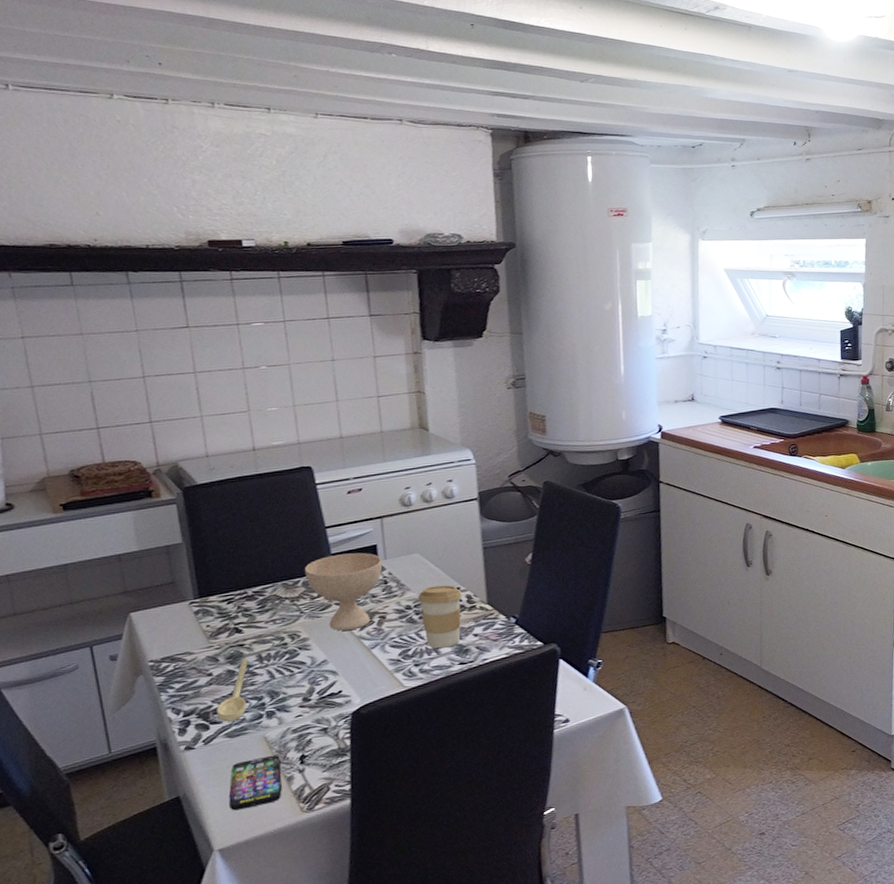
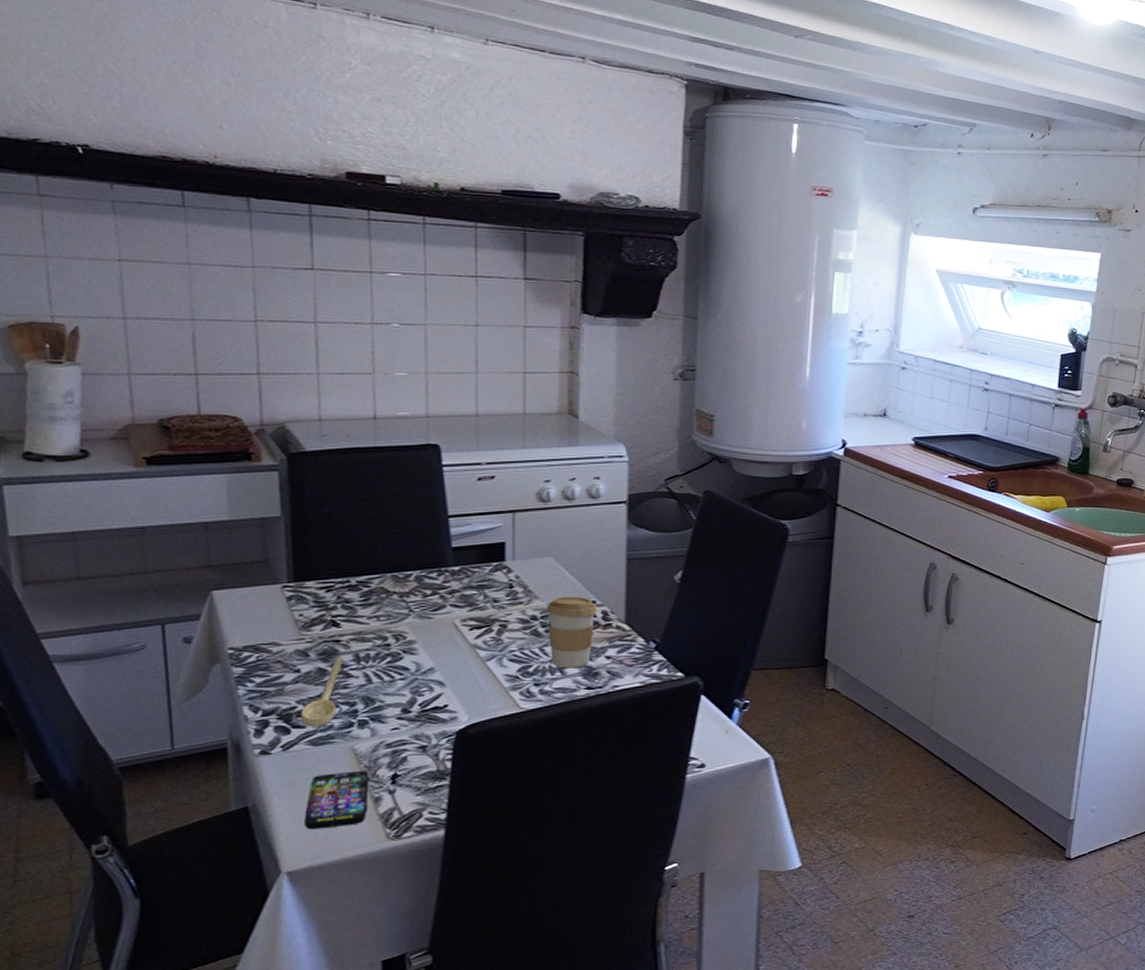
bowl: present [304,552,383,631] -> none [418,549,509,636]

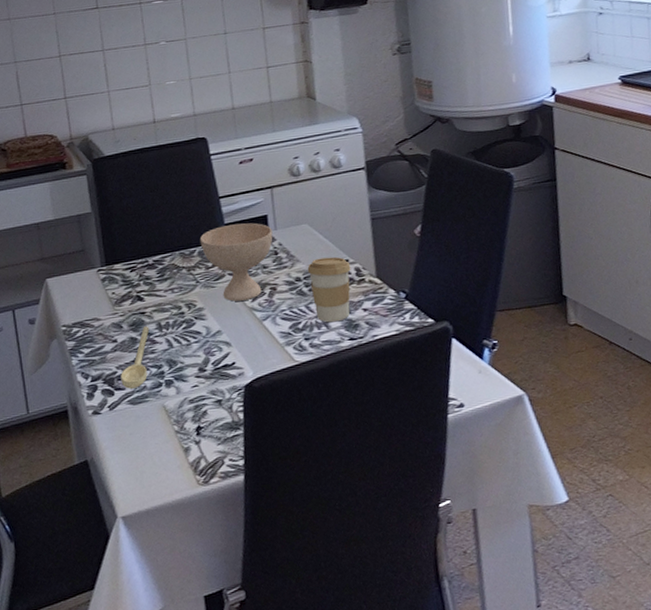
smartphone: present [305,770,369,830] -> none [131,424,180,479]
bowl: none [418,549,509,636] -> present [199,222,273,302]

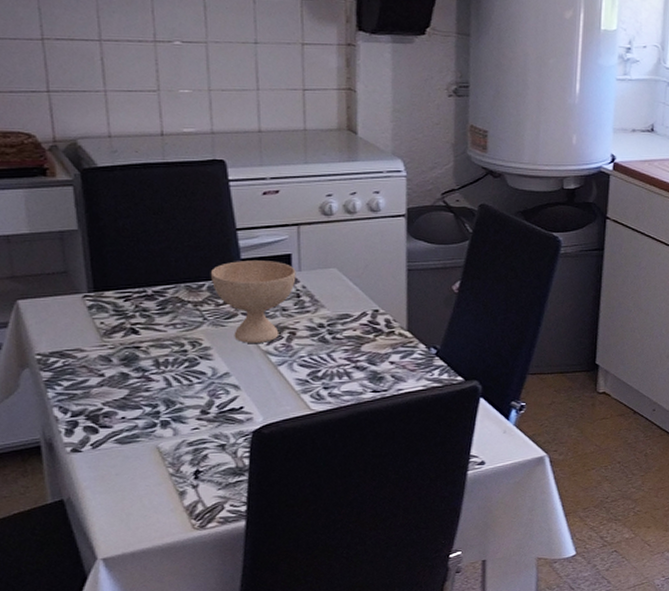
spoon: present [120,326,150,389] -> none [107,362,145,427]
coffee cup: present [307,256,351,323] -> none [332,305,380,373]

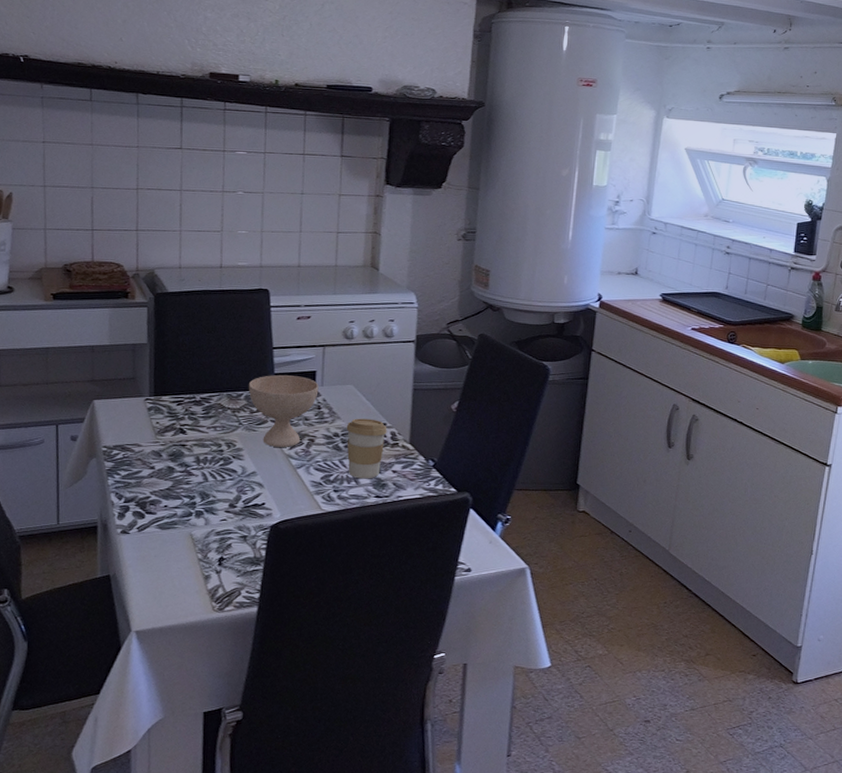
coffee cup: none [332,305,380,373] -> present [346,418,387,479]

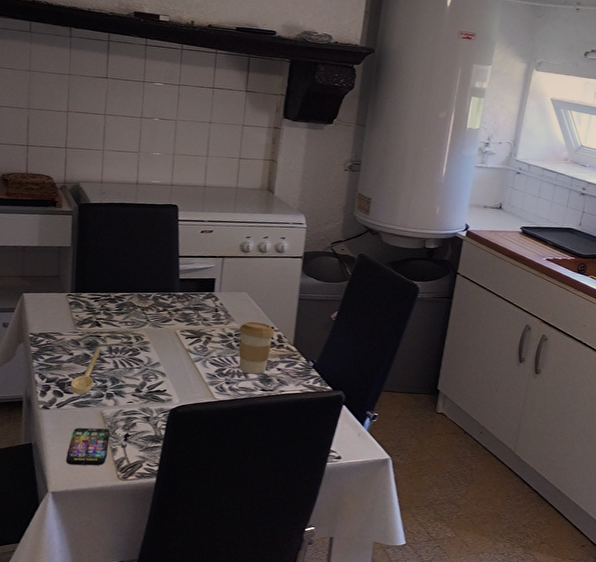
smartphone: none [151,552,201,598] -> present [66,427,110,466]
spoon: none [153,458,188,514] -> present [70,347,102,395]
bowl: present [248,375,319,447] -> none [156,280,217,343]

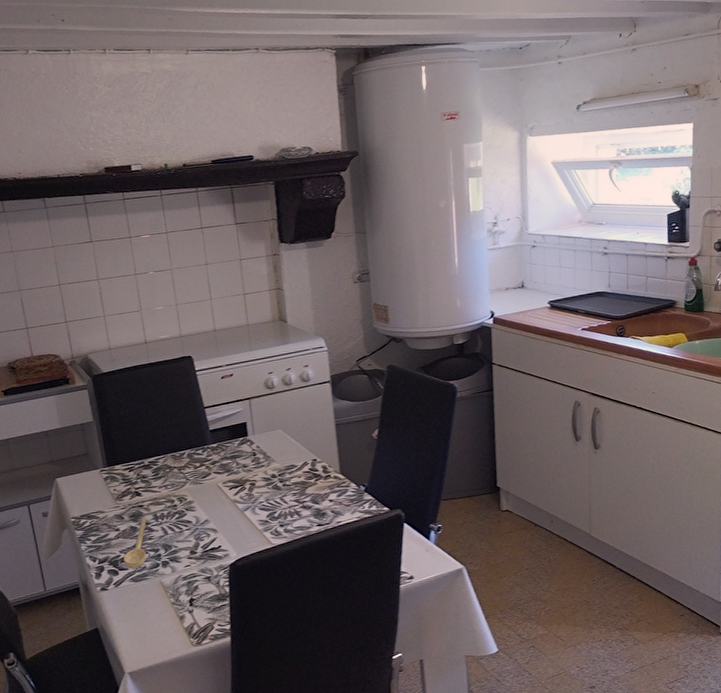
smartphone: present [66,427,110,466] -> none [135,597,176,642]
coffee cup: present [239,321,275,375] -> none [281,457,319,512]

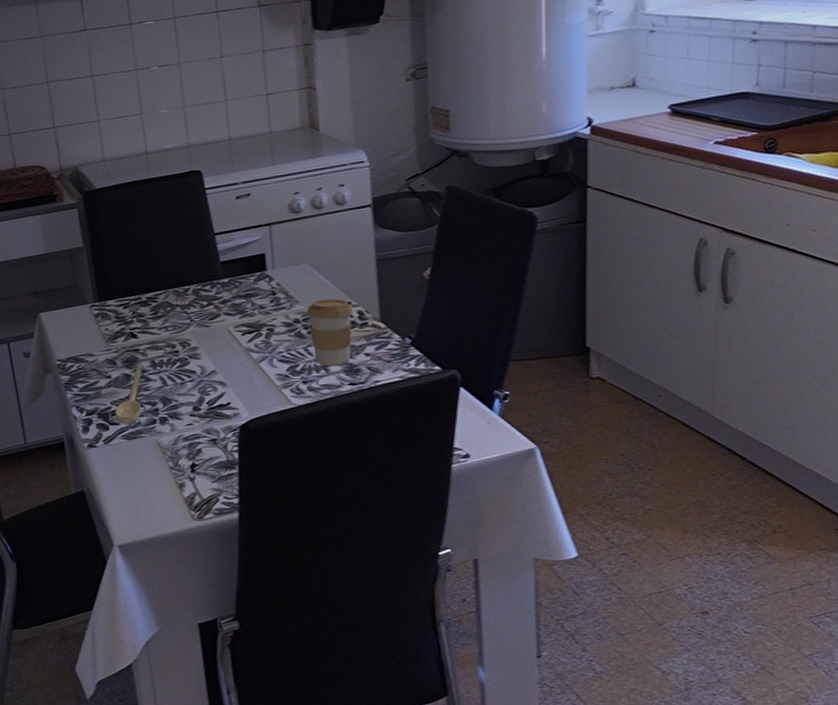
coffee cup: none [281,457,319,512] -> present [306,298,353,367]

